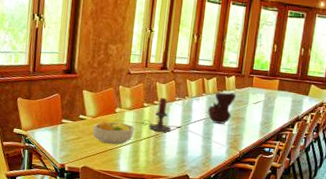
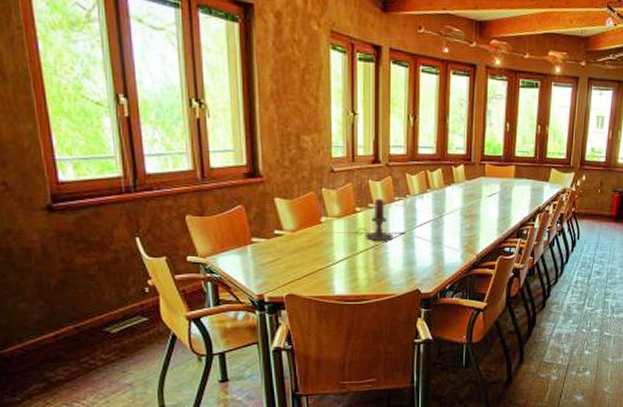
fruit bowl: present [92,120,135,145] -> none [294,234,348,263]
vase: present [208,92,236,124] -> none [435,185,467,224]

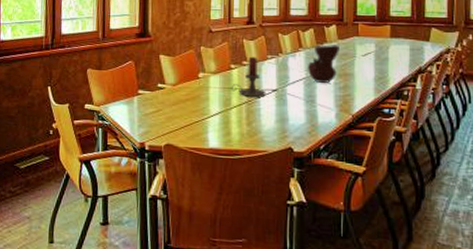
vase: none [435,185,467,224] -> present [308,44,339,83]

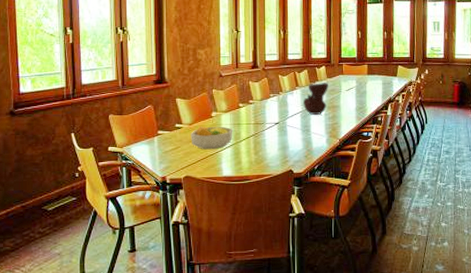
fruit bowl: none [174,88,223,116] -> present [191,126,233,150]
candle holder: present [231,56,266,97] -> none [240,96,270,130]

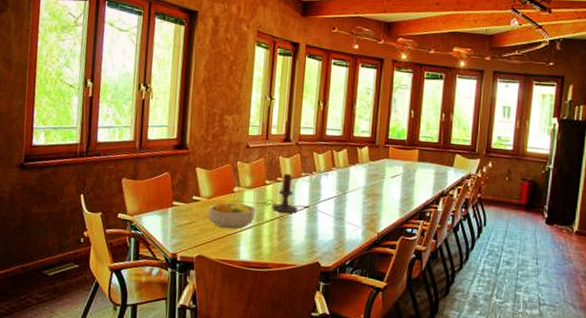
candle holder: none [240,96,270,130] -> present [264,173,298,213]
vase: present [303,83,328,115] -> none [339,165,370,202]

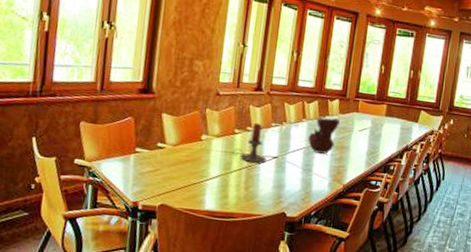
fruit bowl: present [208,201,256,229] -> none [173,149,224,178]
vase: none [339,165,370,202] -> present [308,117,340,154]

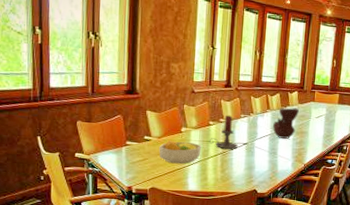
fruit bowl: none [173,149,224,178] -> present [159,140,202,164]

